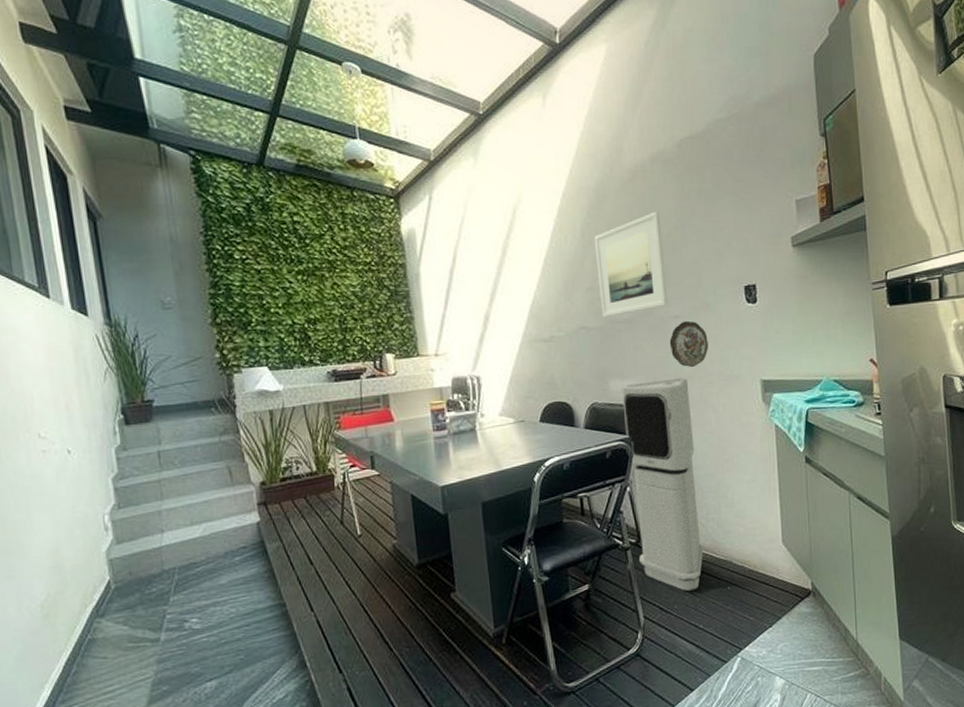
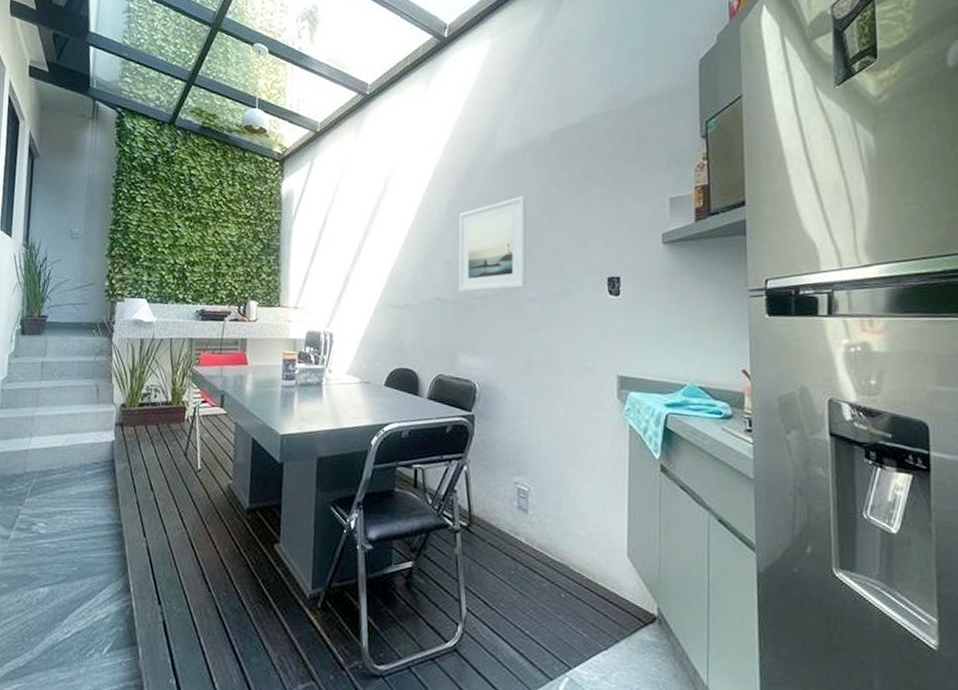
air purifier: present [622,378,704,591] -> none [468,361,540,590]
decorative plate: present [669,320,708,368] -> none [523,304,564,353]

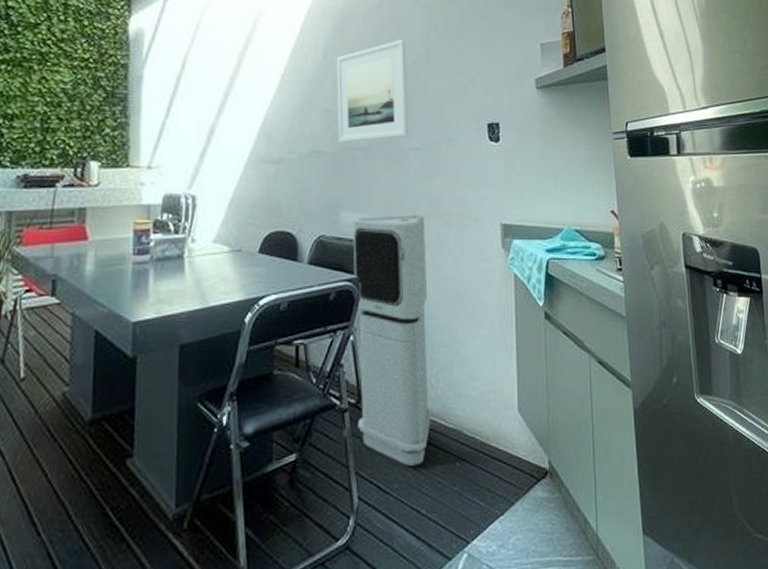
air purifier: none [468,361,540,590] -> present [353,215,431,466]

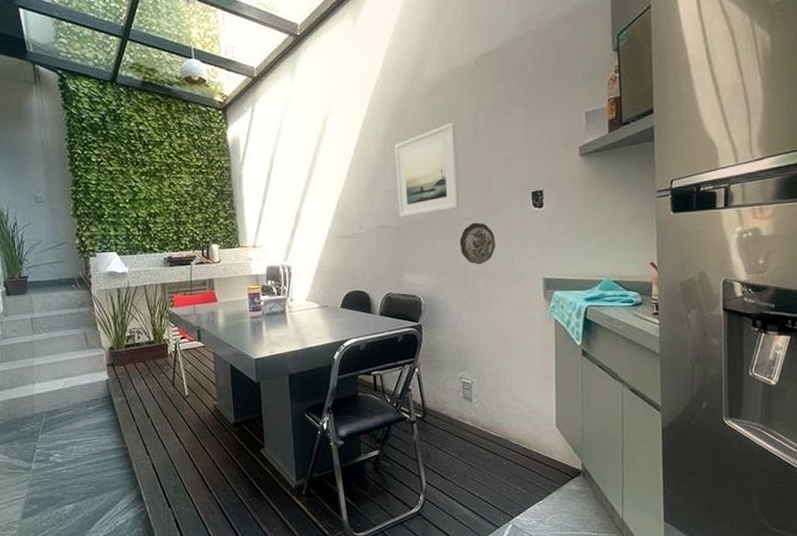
air purifier: present [353,215,431,466] -> none [414,274,482,462]
decorative plate: none [407,154,448,205] -> present [459,222,495,265]

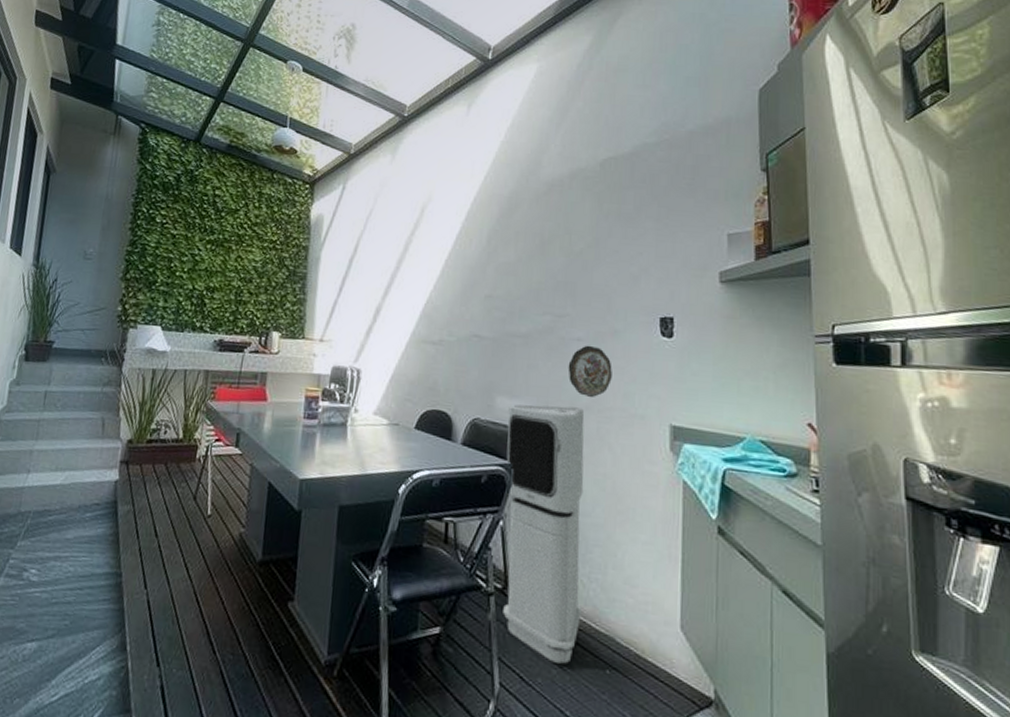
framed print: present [394,122,460,218] -> none [497,226,574,329]
air purifier: none [414,274,482,462] -> present [503,404,585,664]

